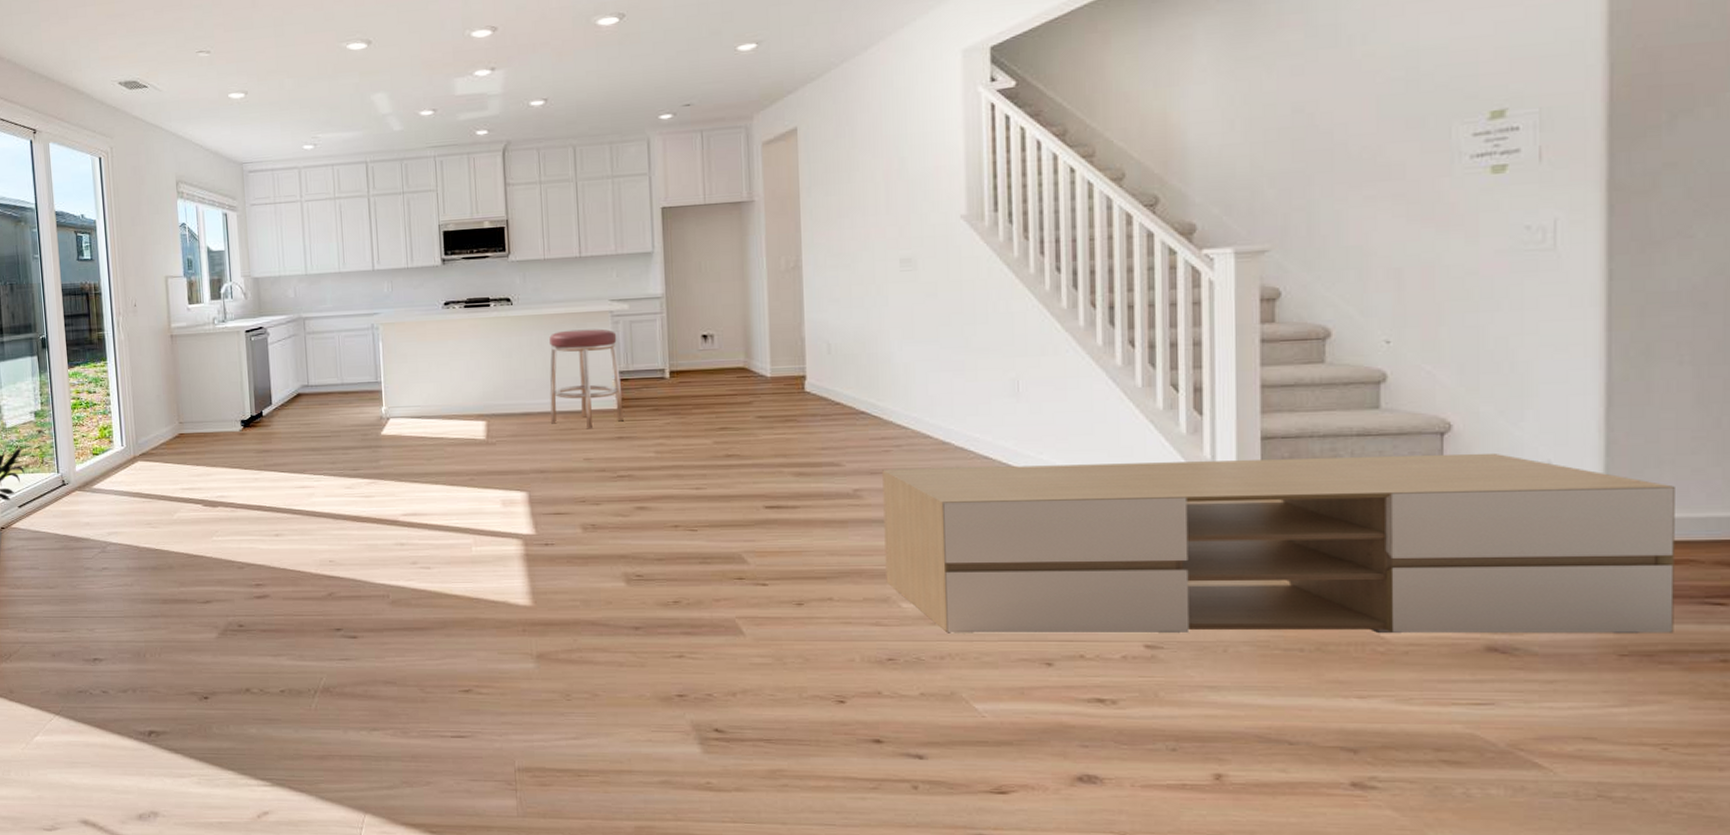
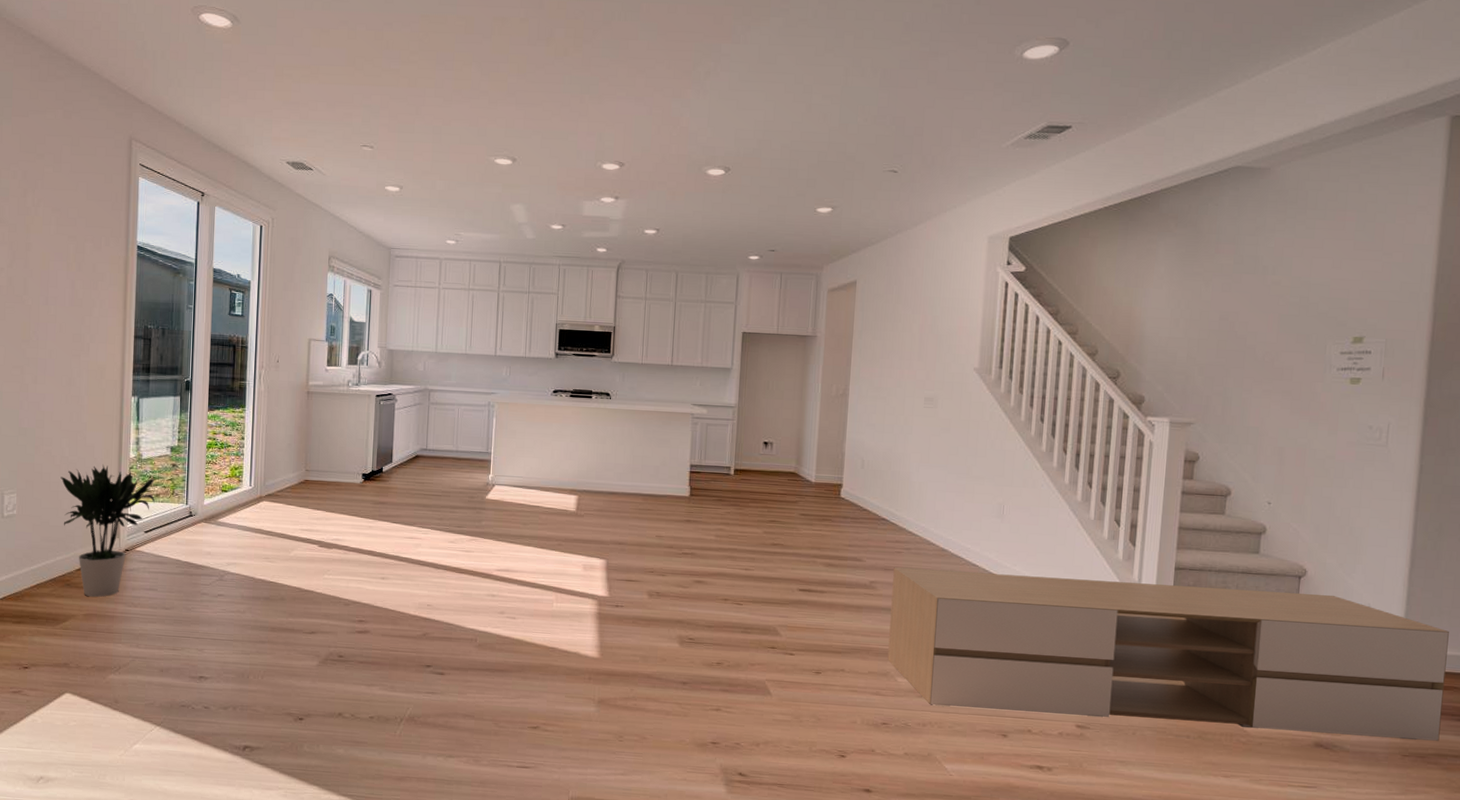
bar stool: present [549,328,624,428] -> none [632,425,695,510]

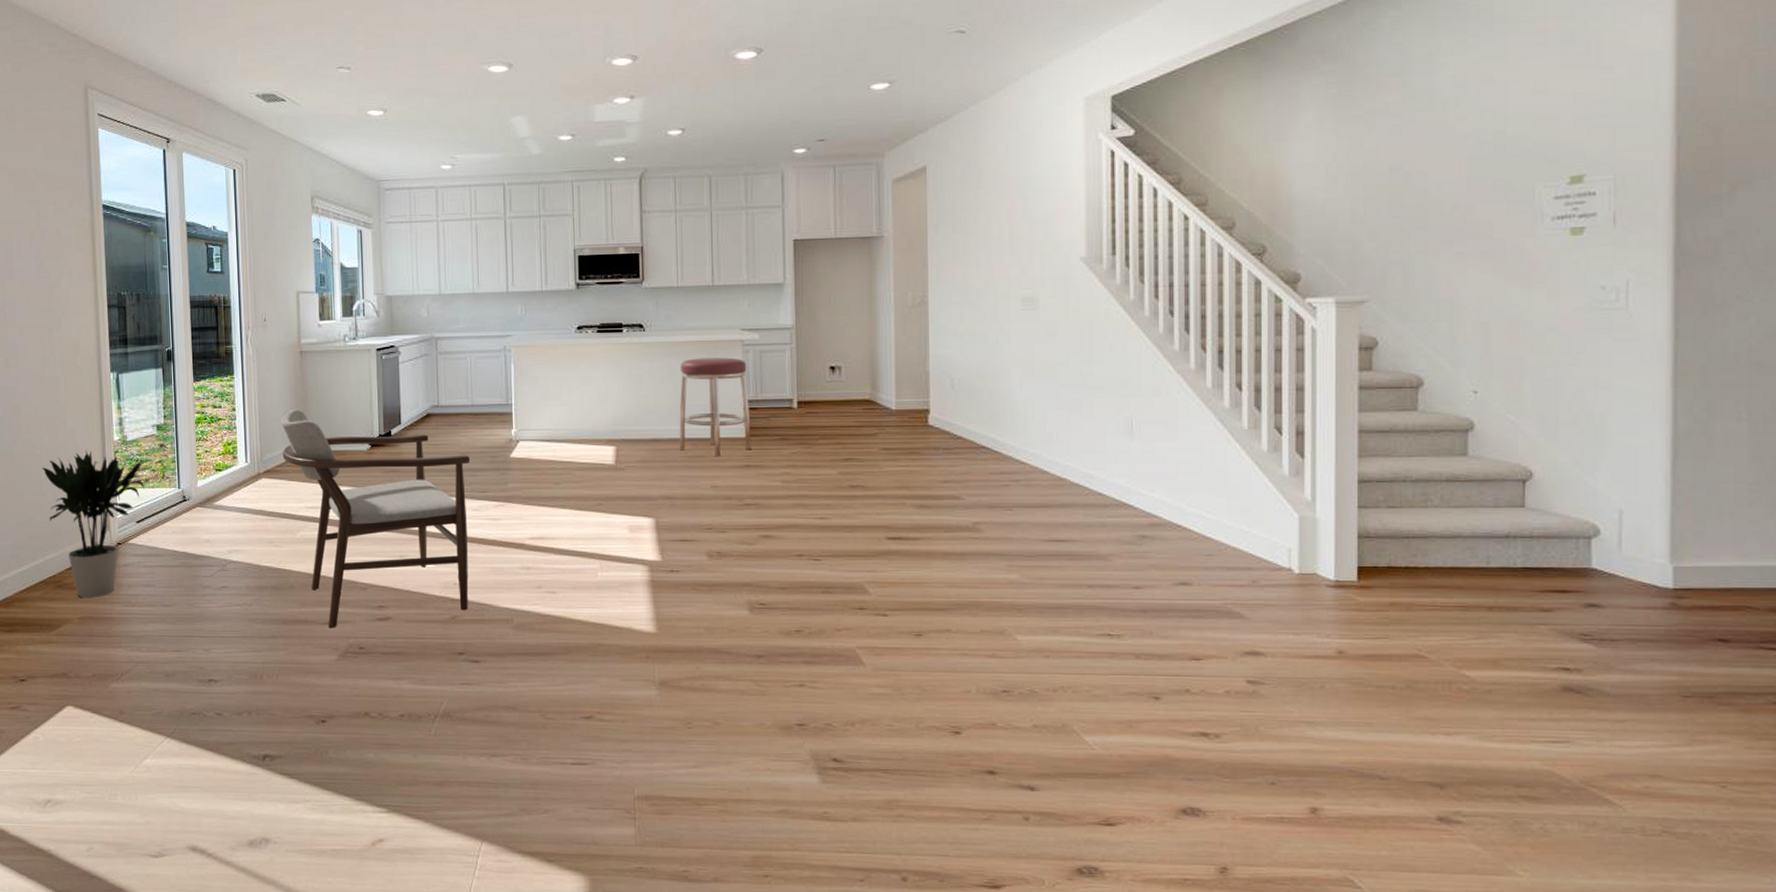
armchair: none [283,442,450,637] -> present [279,408,470,628]
bar stool: none [632,425,695,510] -> present [679,357,751,456]
tv stand: present [887,567,1449,741] -> none [1001,502,1733,677]

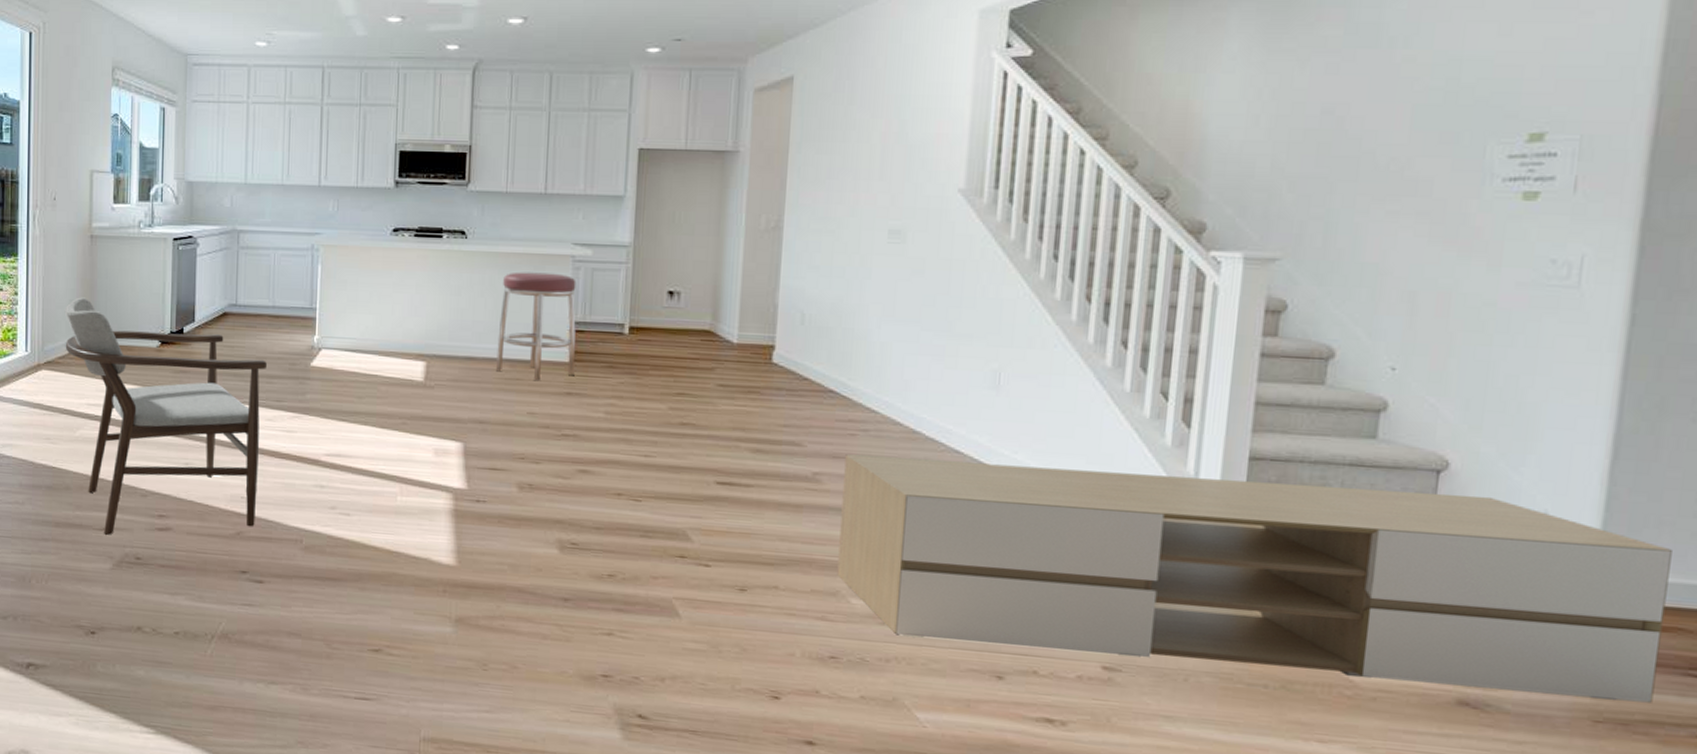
tv stand: none [1001,502,1733,677] -> present [837,454,1672,703]

